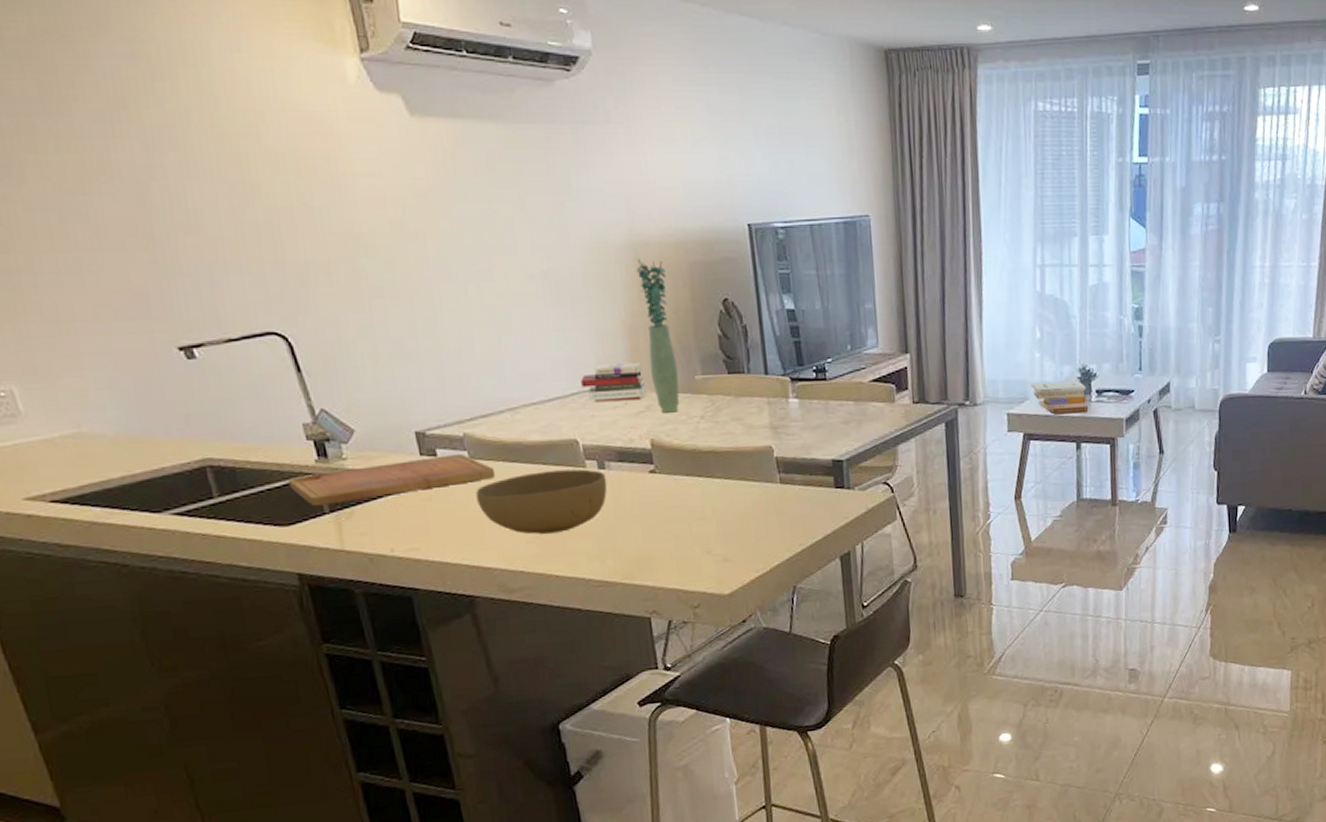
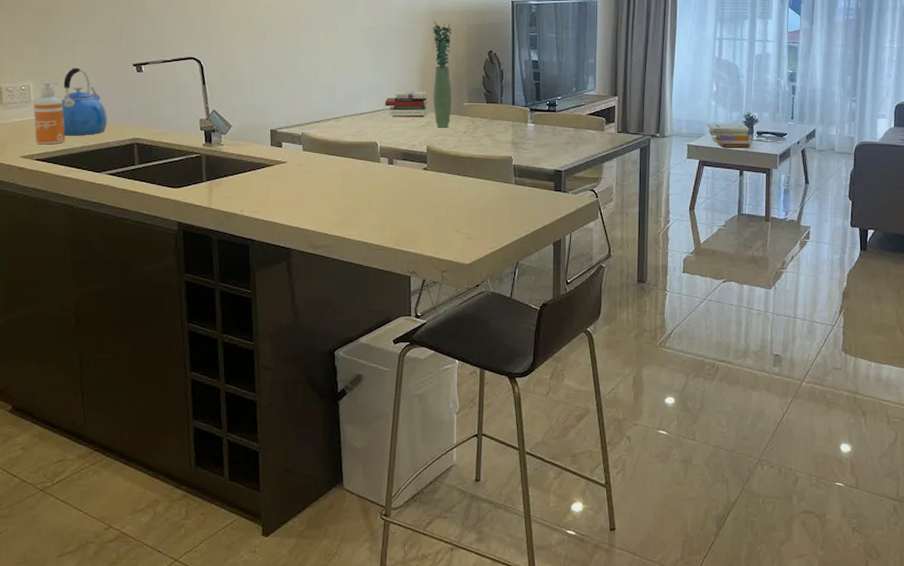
soap dispenser: none [25,382,93,479] -> present [33,82,66,145]
kettle: none [68,357,157,463] -> present [61,67,108,136]
cutting board: present [289,454,496,507] -> none [184,147,319,176]
bowl: present [476,469,608,534] -> none [303,163,393,208]

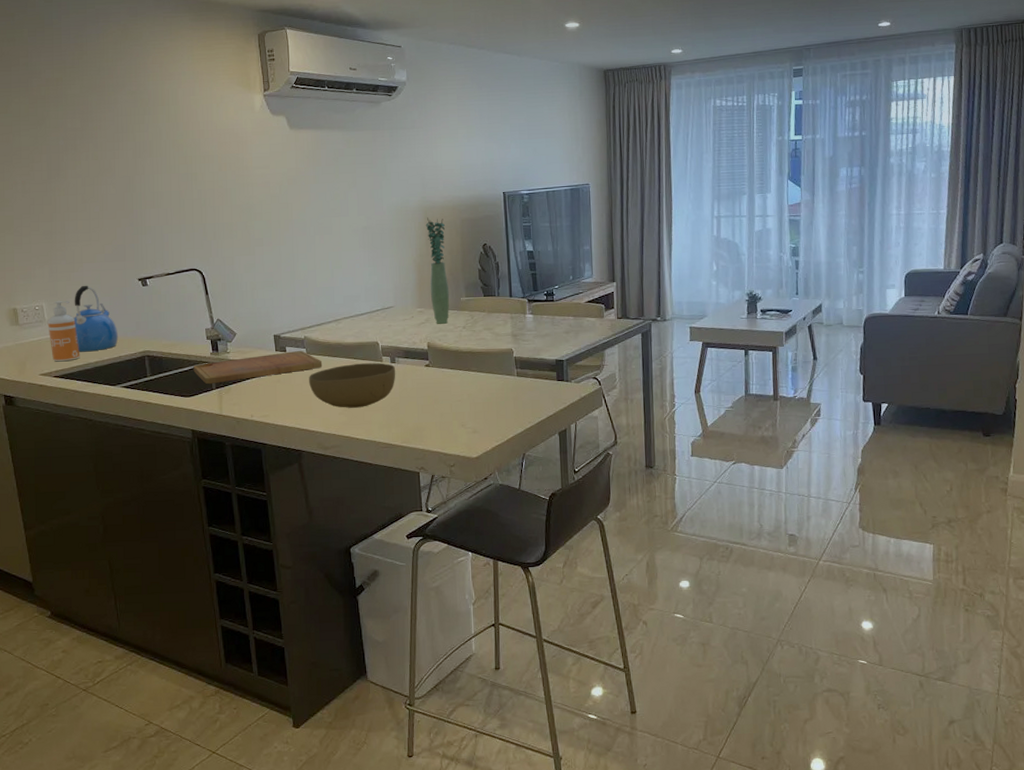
cutting board: none [184,147,319,176] -> present [193,351,323,385]
bowl: none [303,163,393,208] -> present [309,363,396,408]
books: present [385,91,429,118] -> none [383,288,427,316]
books: present [707,123,751,148] -> none [709,302,755,328]

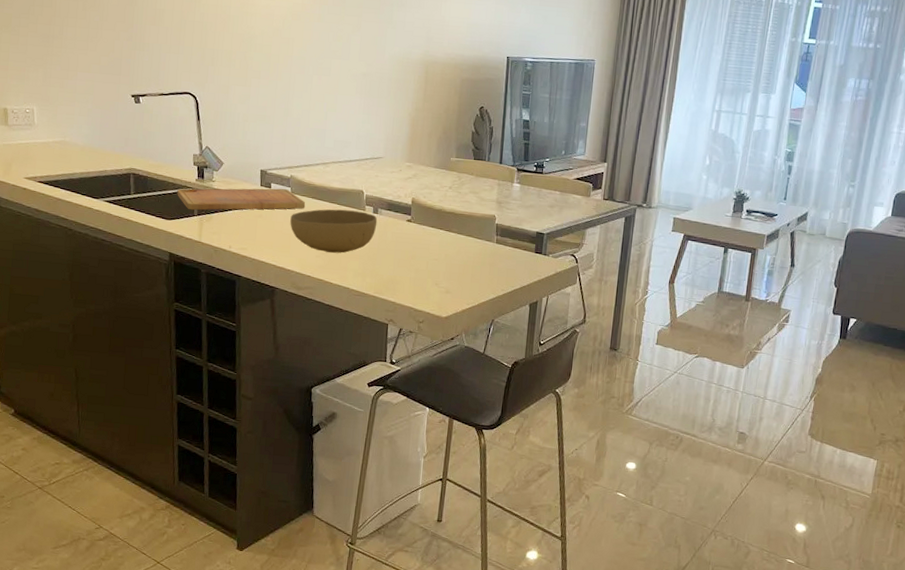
soap dispenser: present [47,301,80,362] -> none [36,107,67,169]
kettle: present [73,285,119,352] -> none [63,94,107,162]
vase: present [425,217,450,325] -> none [421,72,444,182]

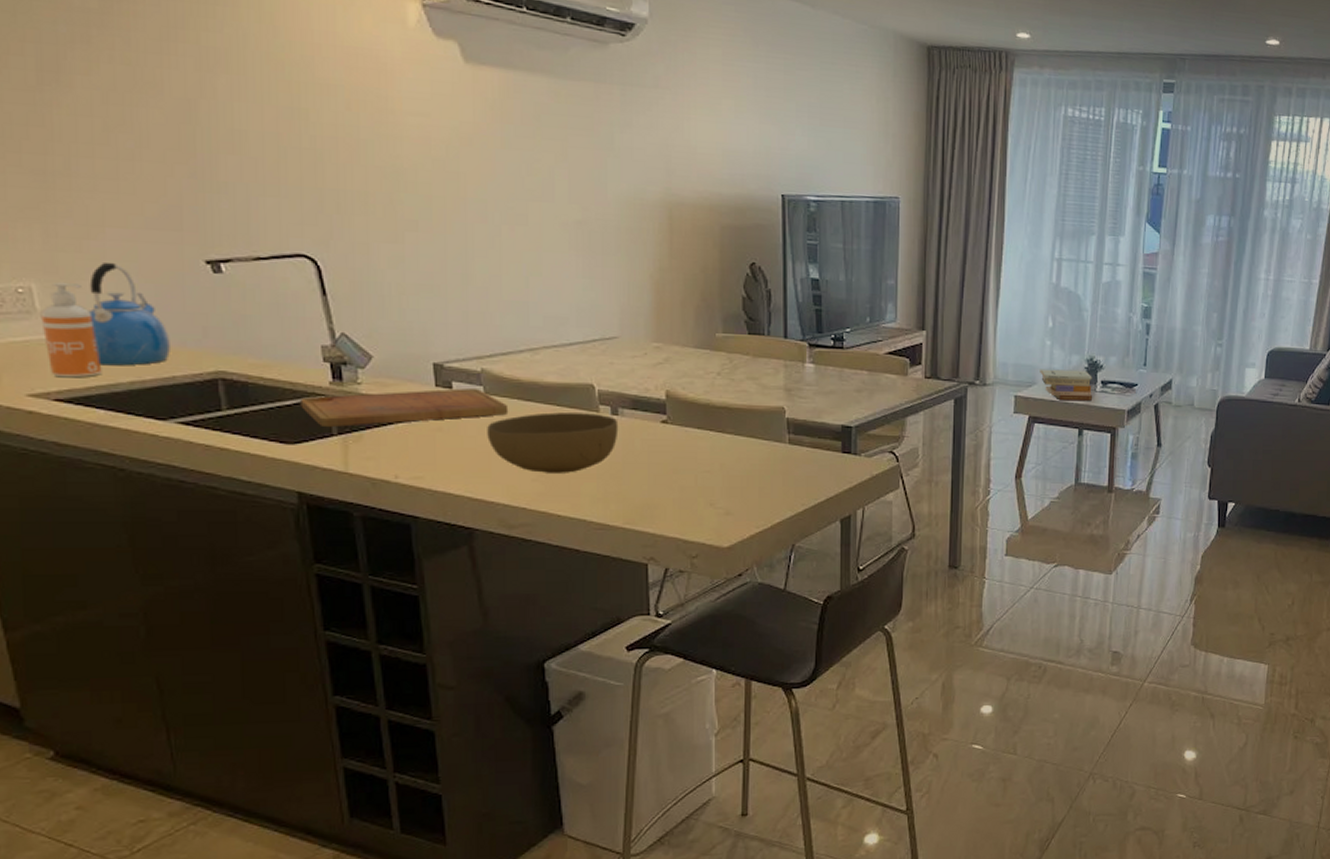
soap dispenser: none [36,107,67,169] -> present [40,283,102,378]
kettle: none [63,94,107,162] -> present [88,261,172,366]
books: none [696,197,739,226] -> present [1040,369,1093,402]

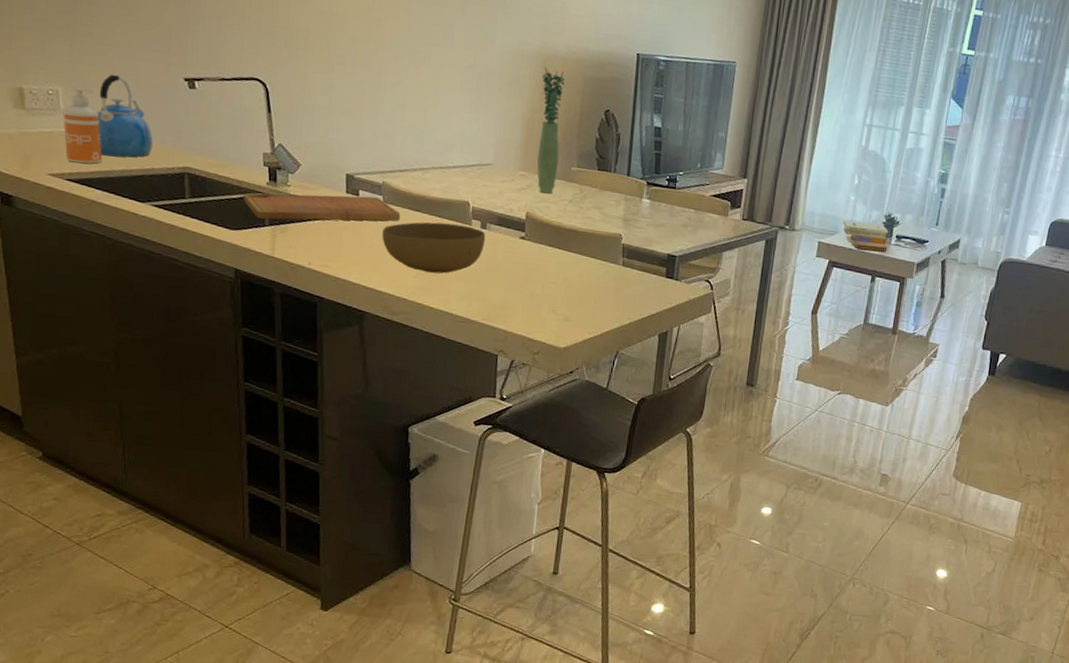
vase: none [669,217,700,368] -> present [537,67,565,195]

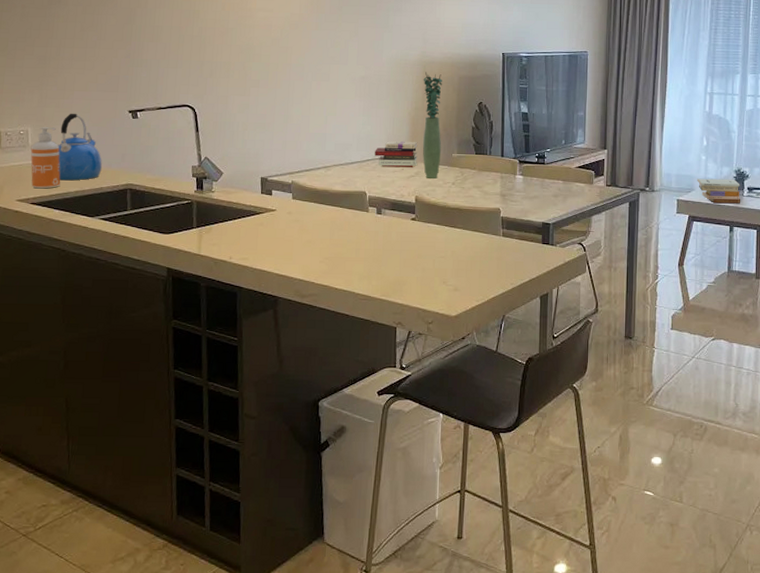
cutting board: present [243,193,401,222] -> none [175,195,308,223]
bowl: present [382,222,486,274] -> none [292,212,381,257]
books: none [481,145,532,180] -> present [375,141,418,168]

